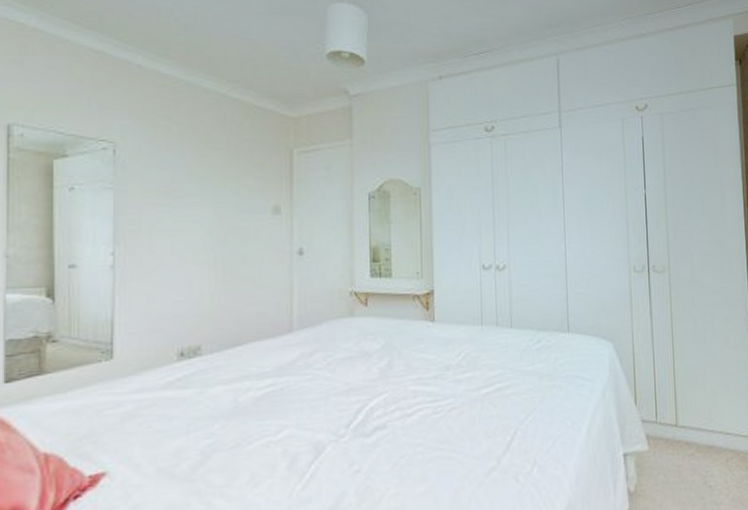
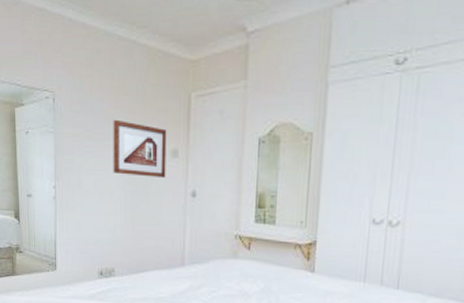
picture frame: none [197,174,267,237] -> present [113,119,167,179]

